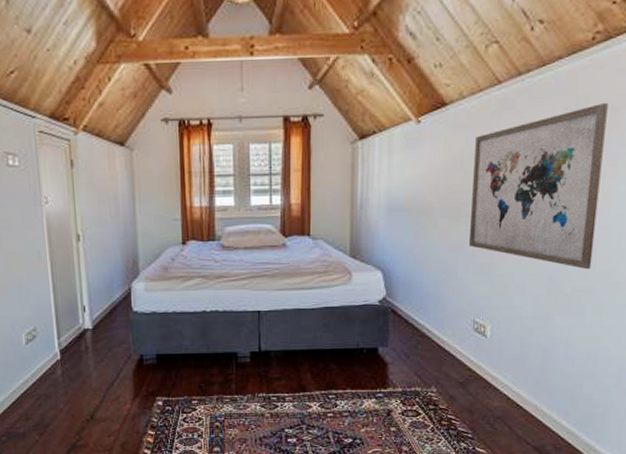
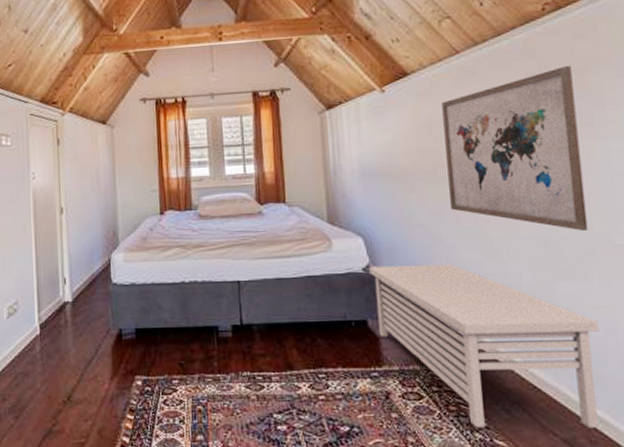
storage bench: none [385,297,583,439] -> present [369,264,599,428]

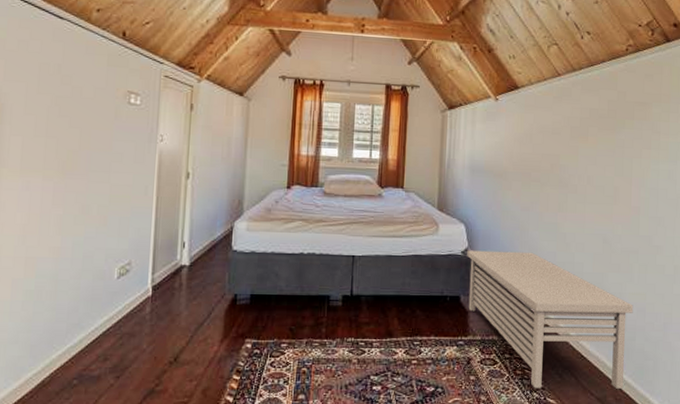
wall art: present [442,65,589,231] -> none [538,98,641,233]

